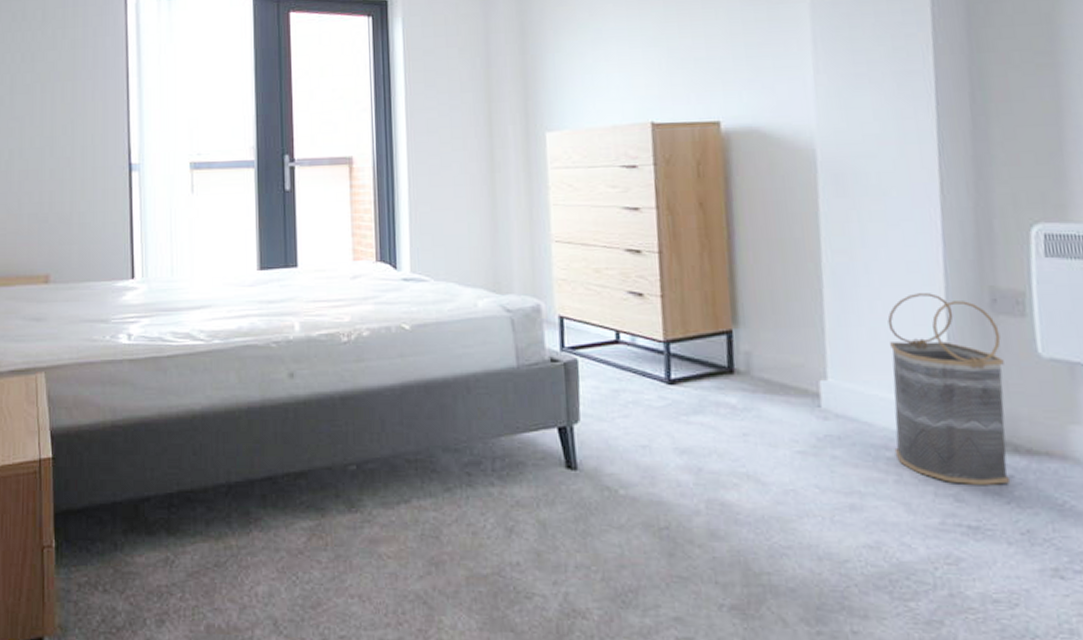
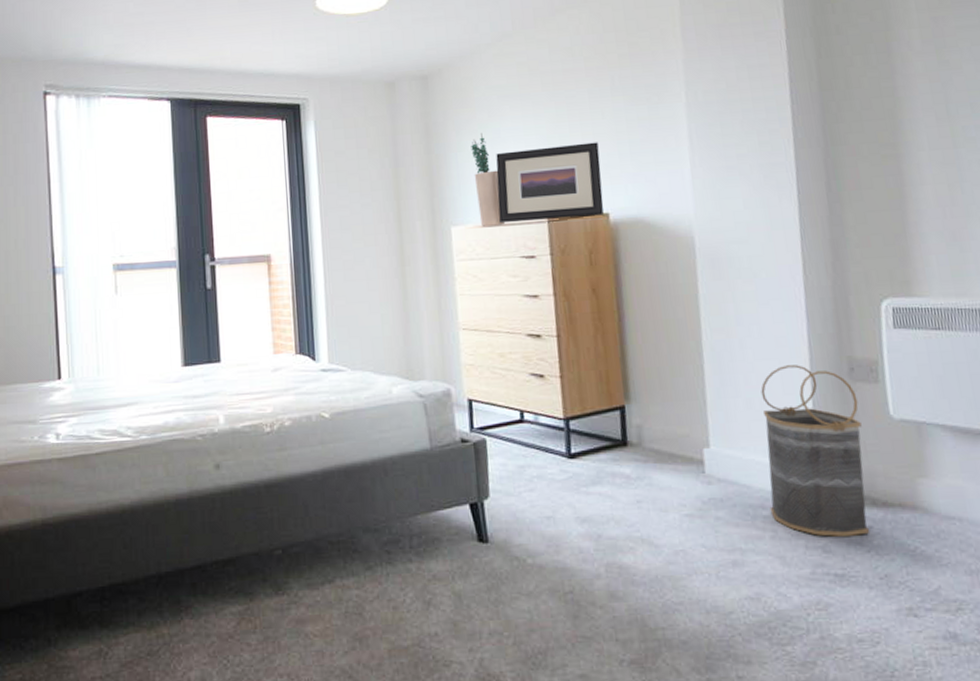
vase: none [569,33,605,134] -> present [471,133,506,228]
picture frame: none [596,44,715,130] -> present [496,142,604,224]

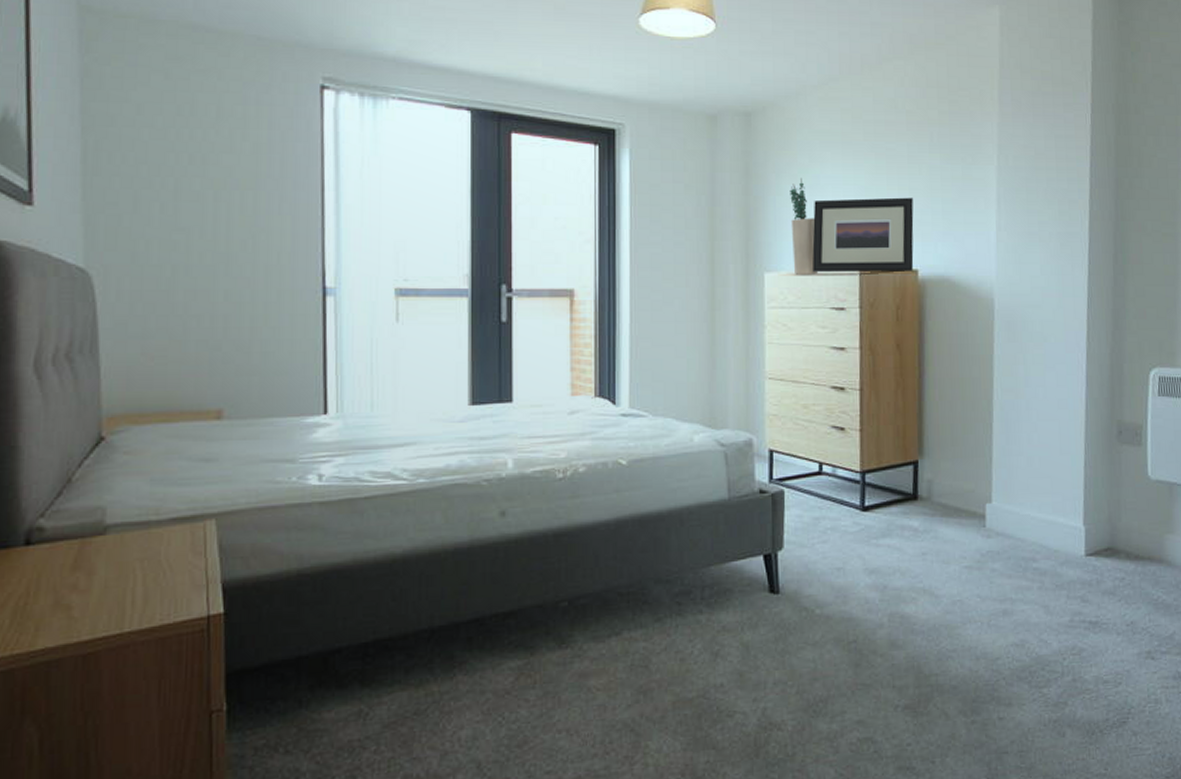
basket: present [761,365,870,538] -> none [1039,426,1124,588]

